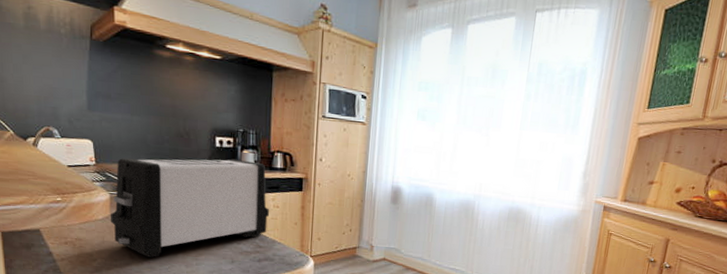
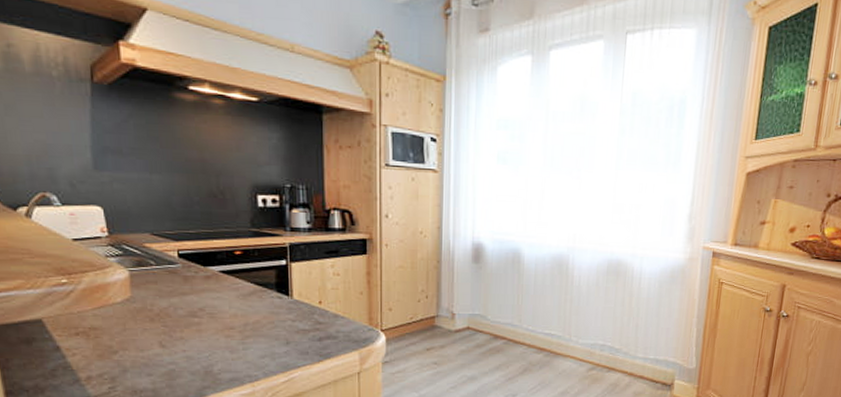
toaster: present [111,158,269,258] -> none [132,220,328,345]

